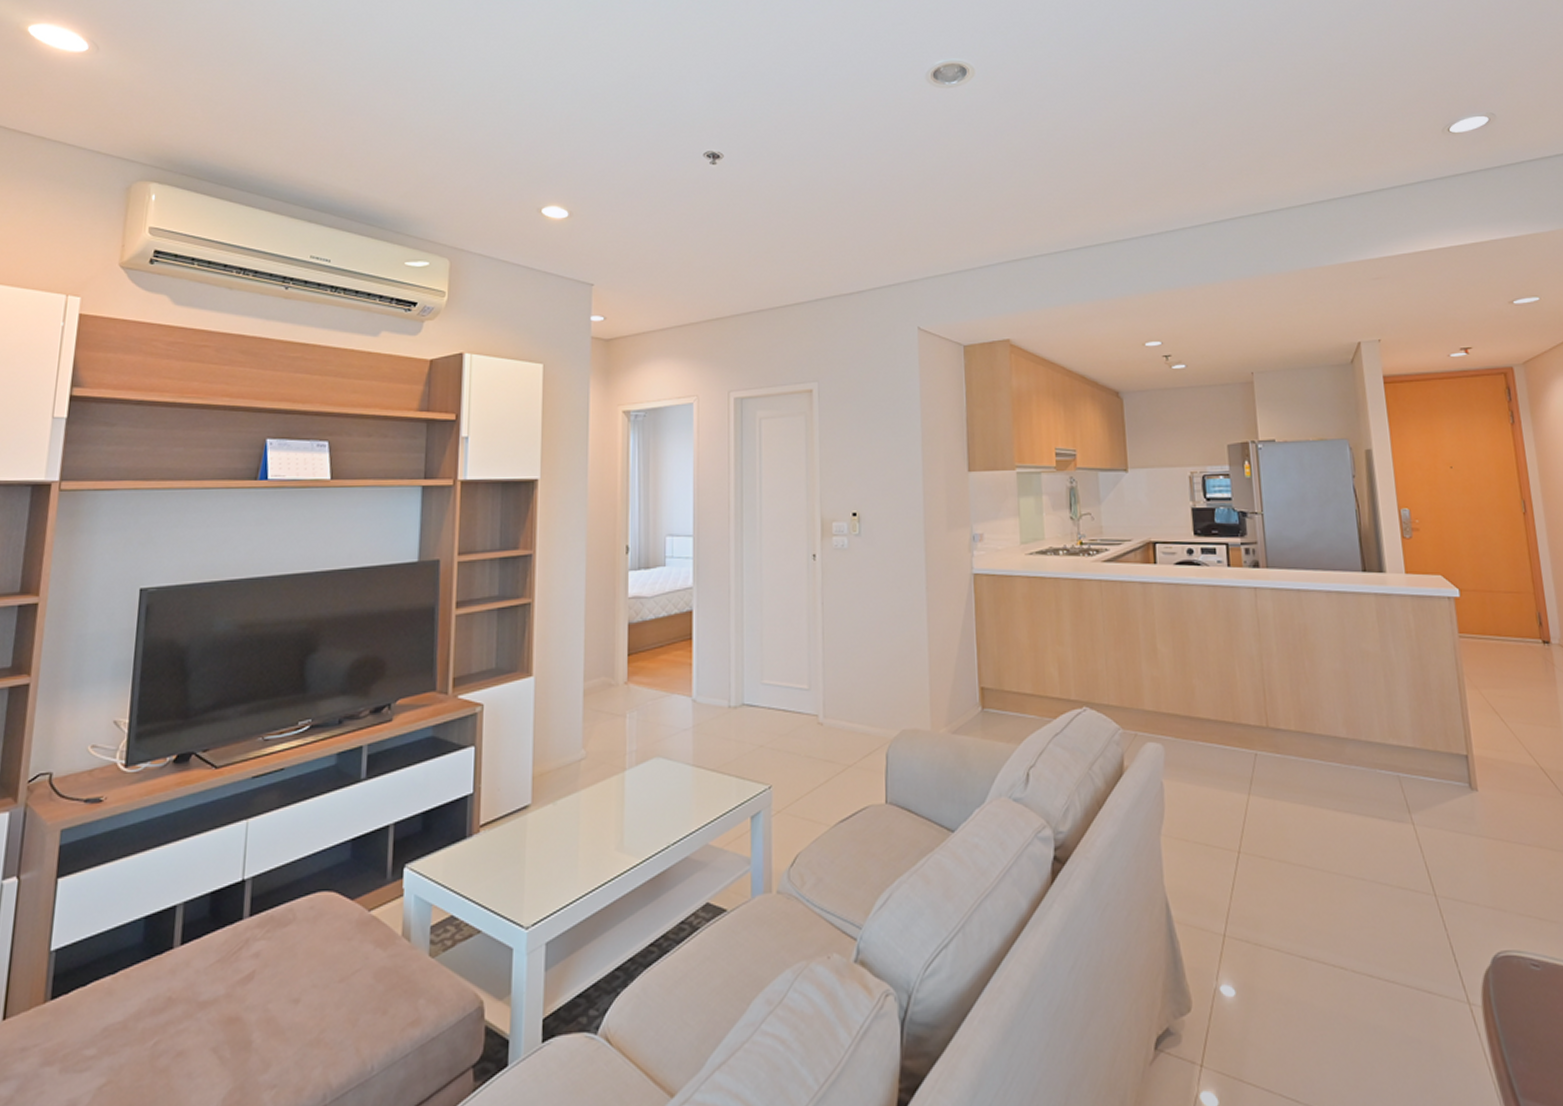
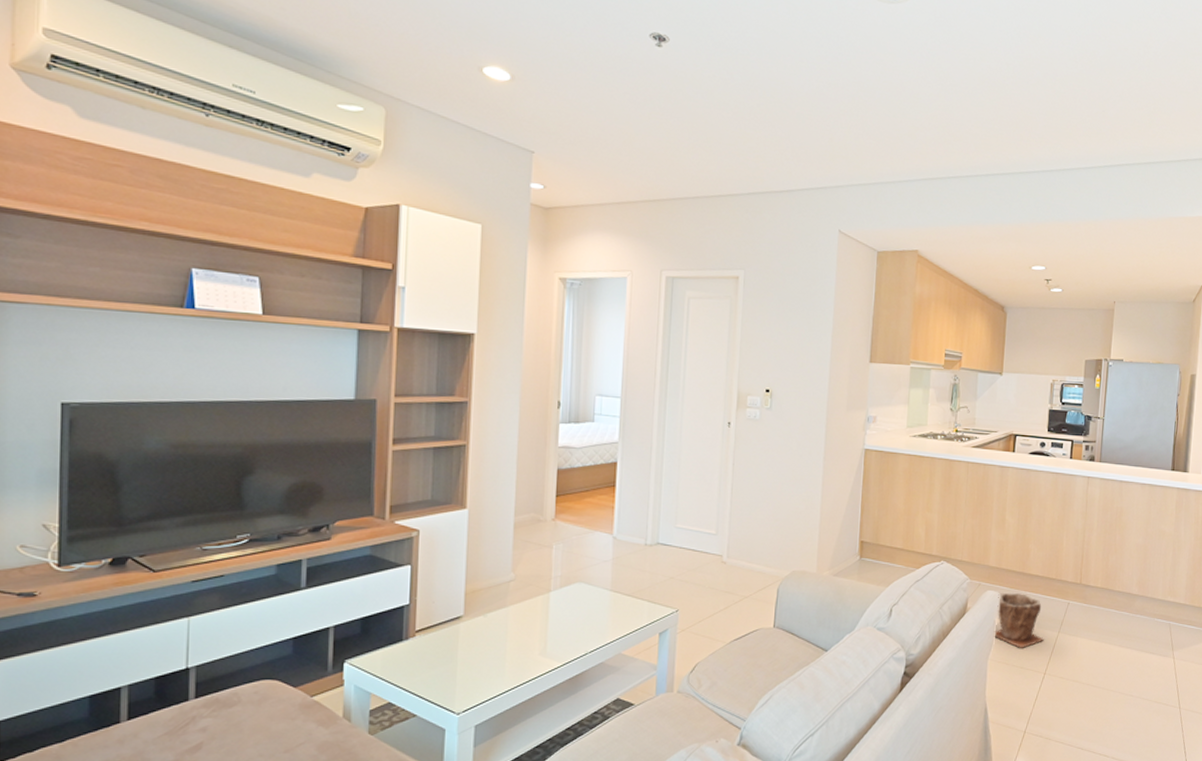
plant pot: none [1161,743,1231,818] -> present [993,592,1044,648]

